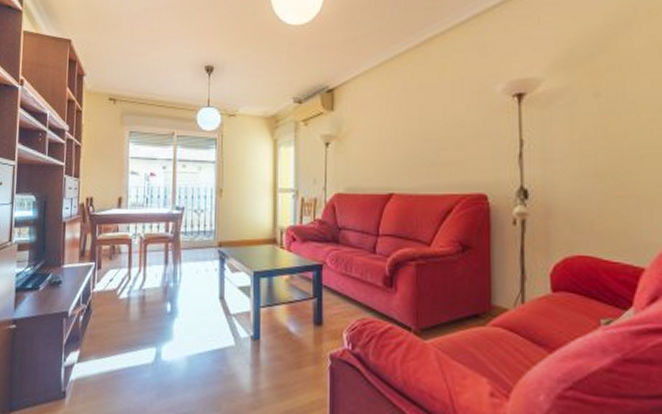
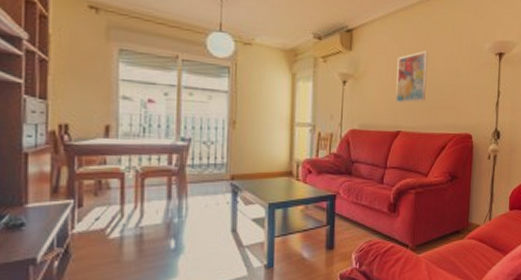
wall art: none [386,102,422,163] -> present [396,51,428,104]

